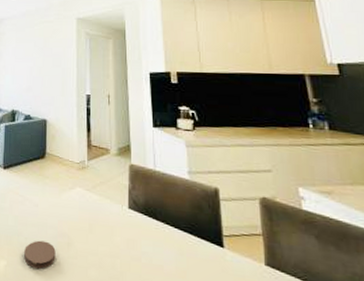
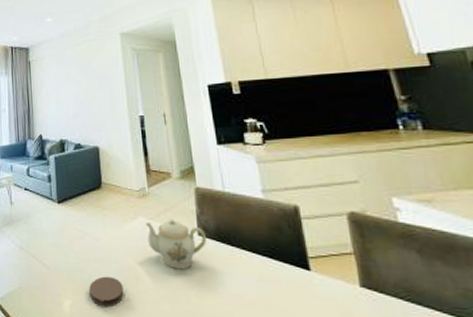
teapot: none [81,191,135,239] -> present [145,219,206,270]

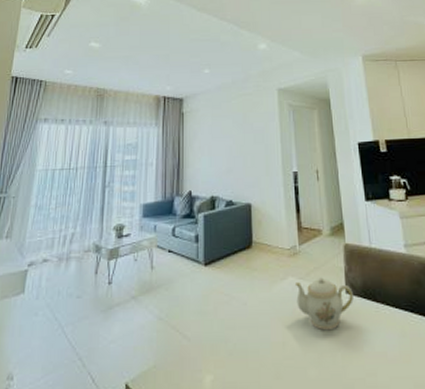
coaster: present [89,276,124,306] -> none [234,344,270,378]

